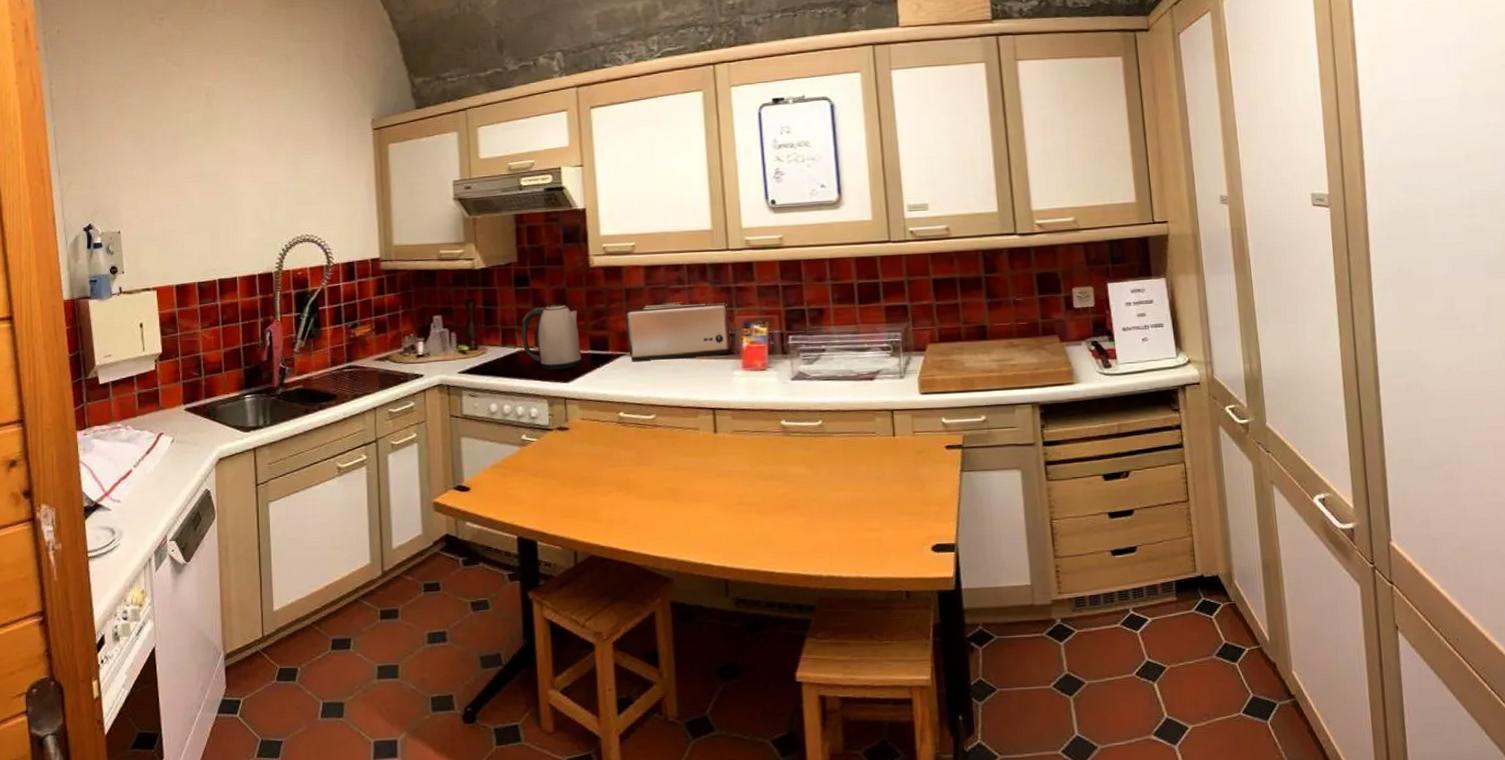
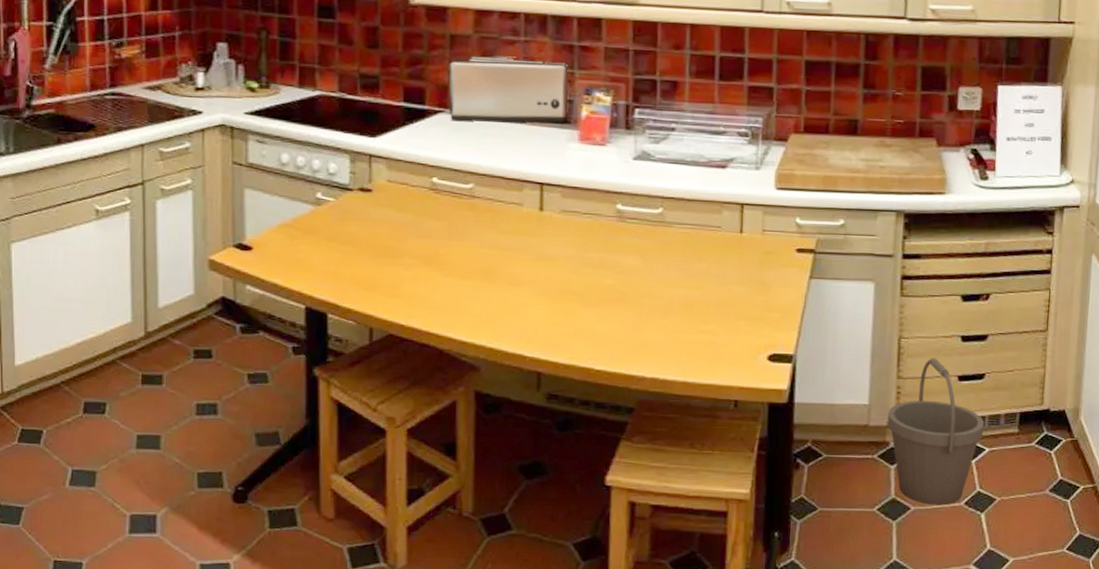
kettle: present [520,303,582,371] -> none [322,43,393,122]
bucket: none [1050,536,1143,677] -> present [887,358,985,504]

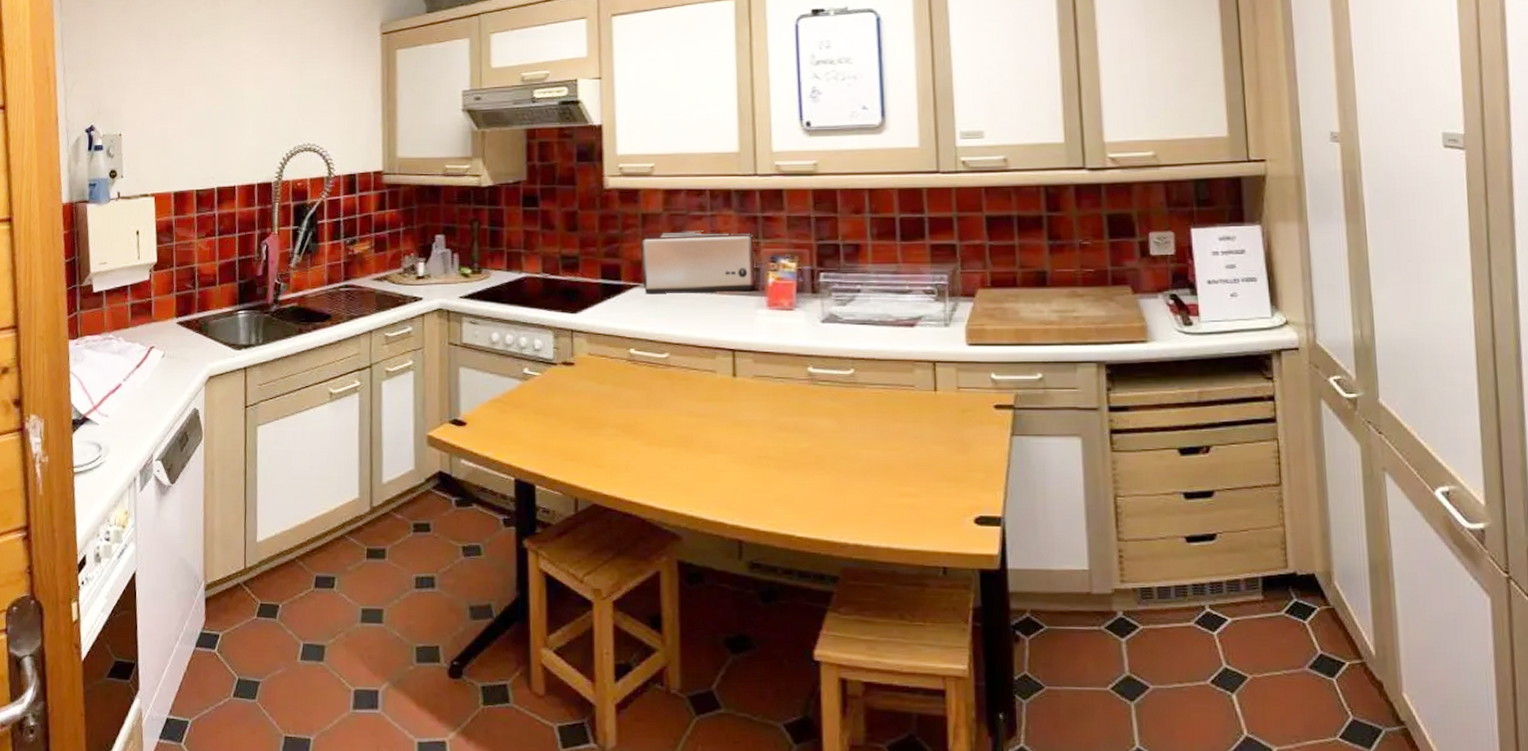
bucket: present [887,358,985,504] -> none [1111,517,1223,683]

